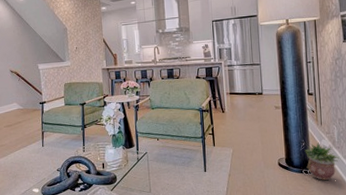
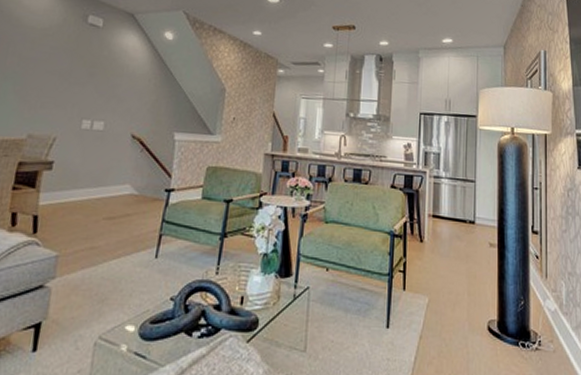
potted plant: present [304,142,340,180] -> none [523,303,568,360]

